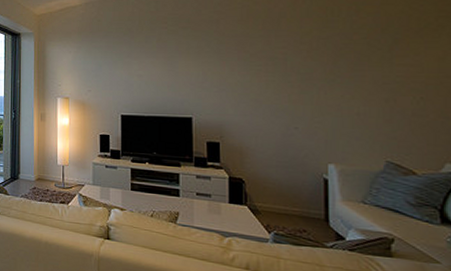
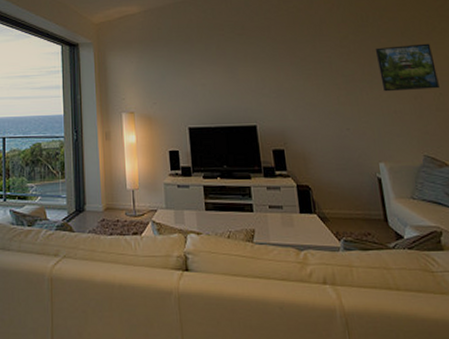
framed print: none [343,42,422,93] -> present [375,43,440,92]

